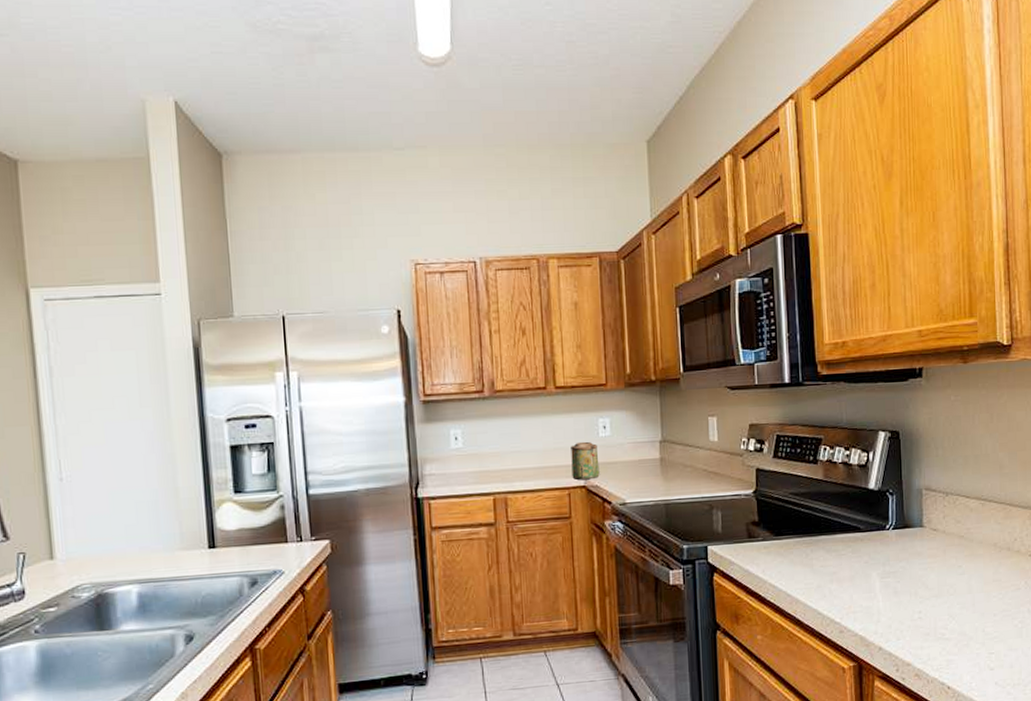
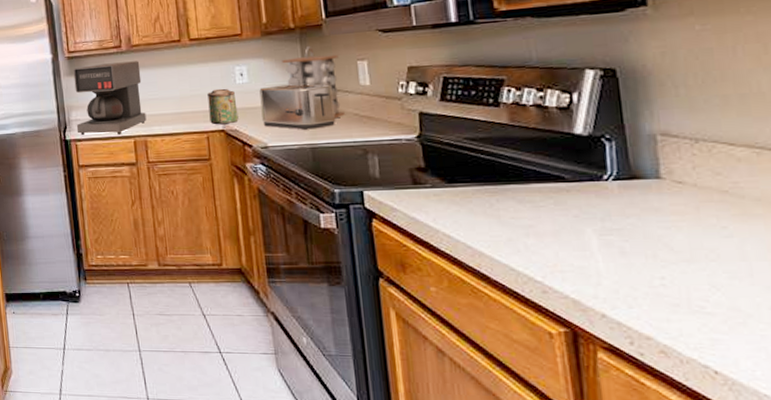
coffee maker: none [429,408,508,493] -> present [73,61,147,136]
toaster: none [620,438,688,486] -> present [259,84,336,130]
spice rack: none [643,400,695,474] -> present [282,46,345,119]

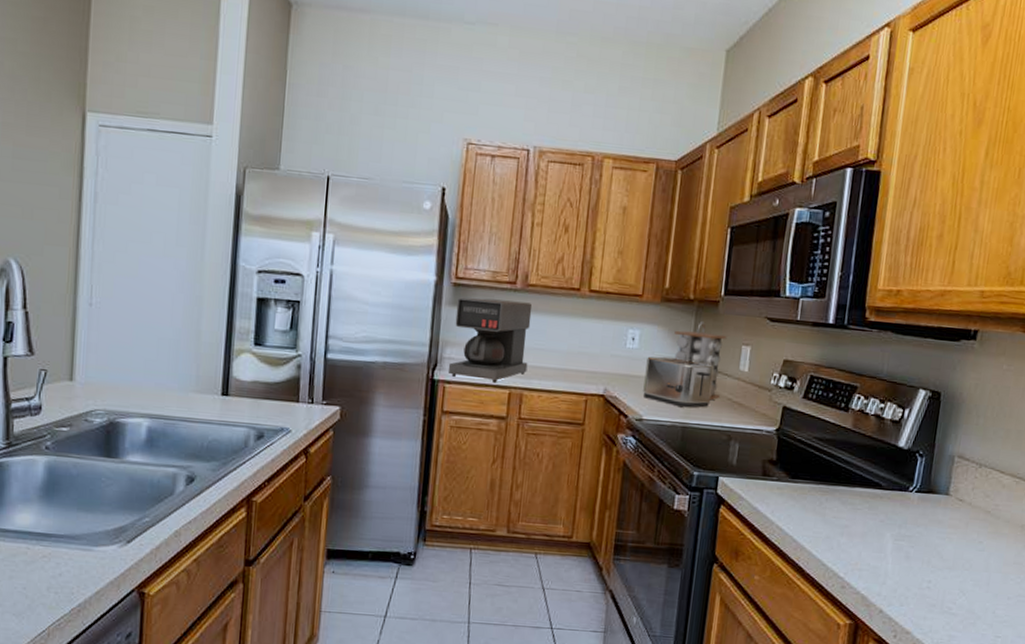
canister: present [207,88,239,125] -> none [592,349,623,390]

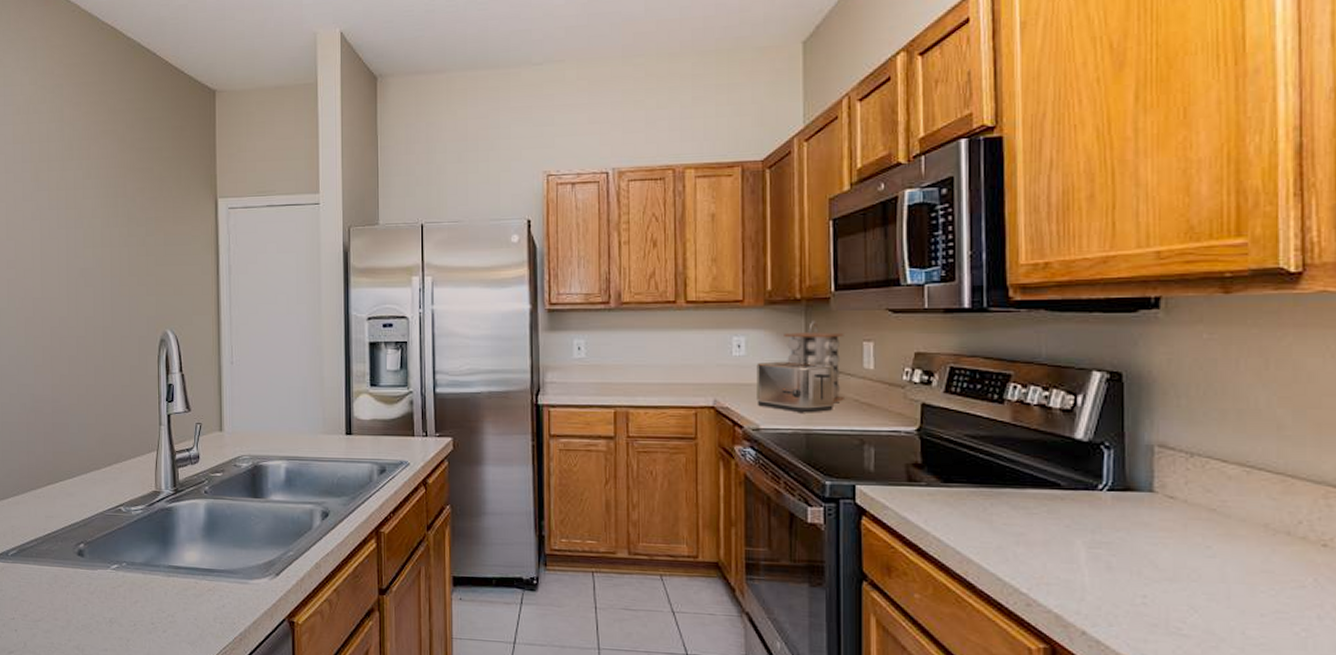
coffee maker: present [447,297,533,383] -> none [551,321,630,403]

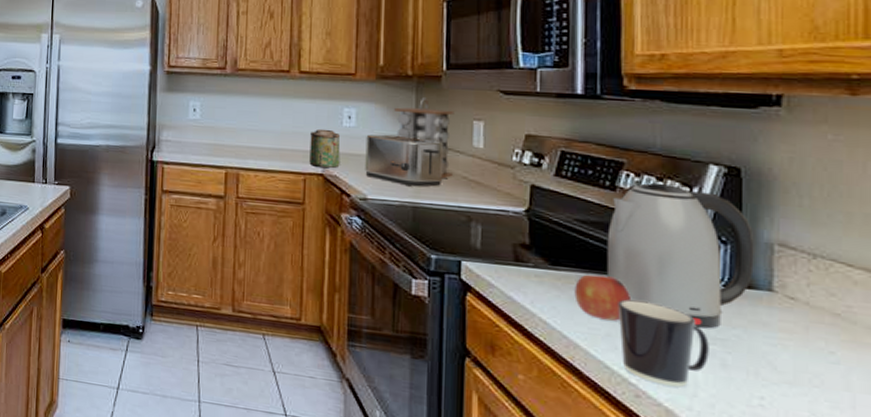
canister: none [700,360,731,401] -> present [309,128,341,169]
fruit: none [966,489,1020,533] -> present [574,274,630,321]
kettle: none [996,392,1136,534] -> present [606,182,754,329]
mug: none [1008,511,1095,593] -> present [617,299,709,388]

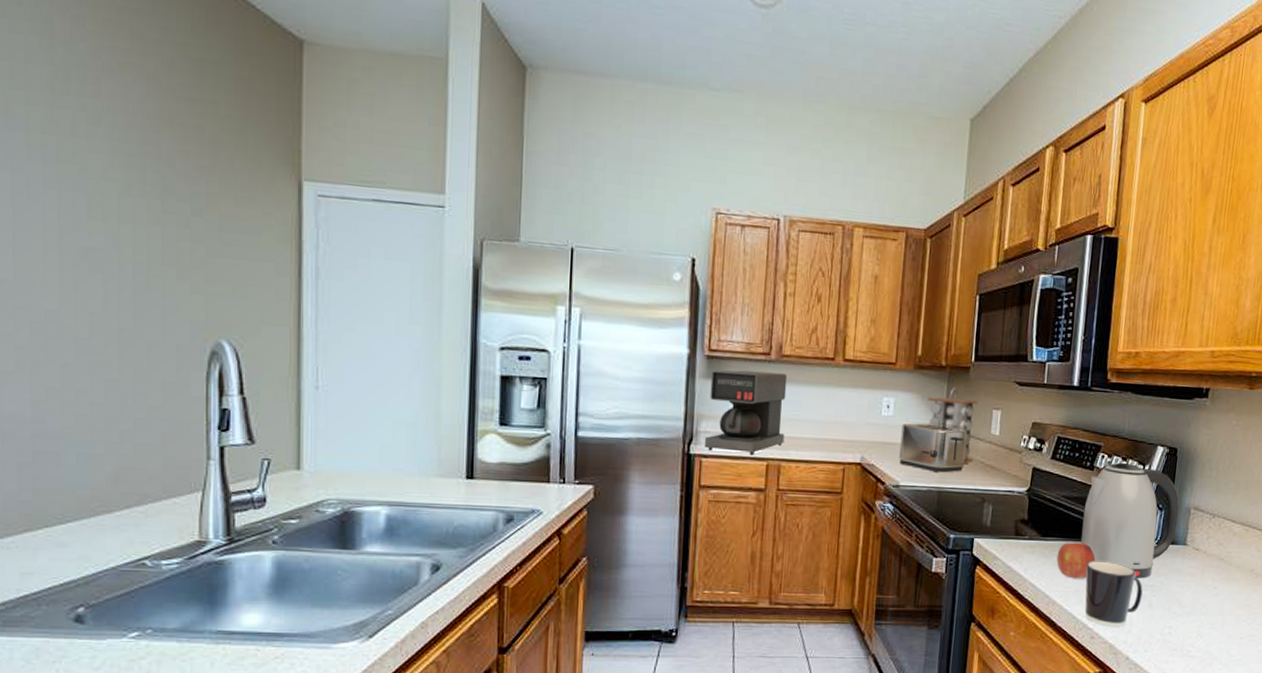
coffee maker: none [165,84,243,163] -> present [704,370,788,455]
canister: present [309,128,341,169] -> none [849,418,878,458]

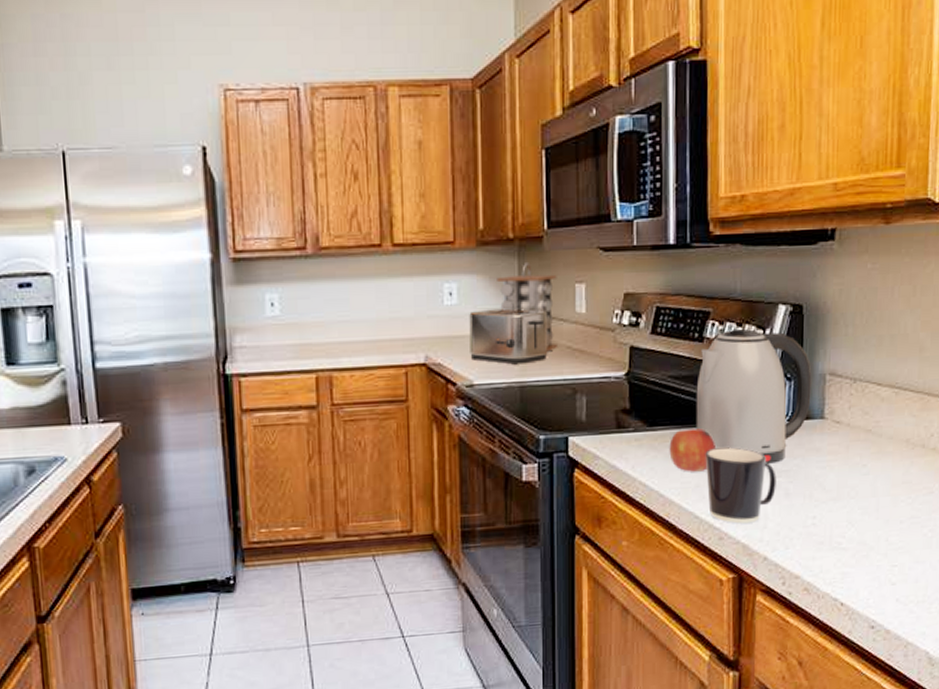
coffee maker: present [704,370,788,455] -> none [240,269,333,369]

